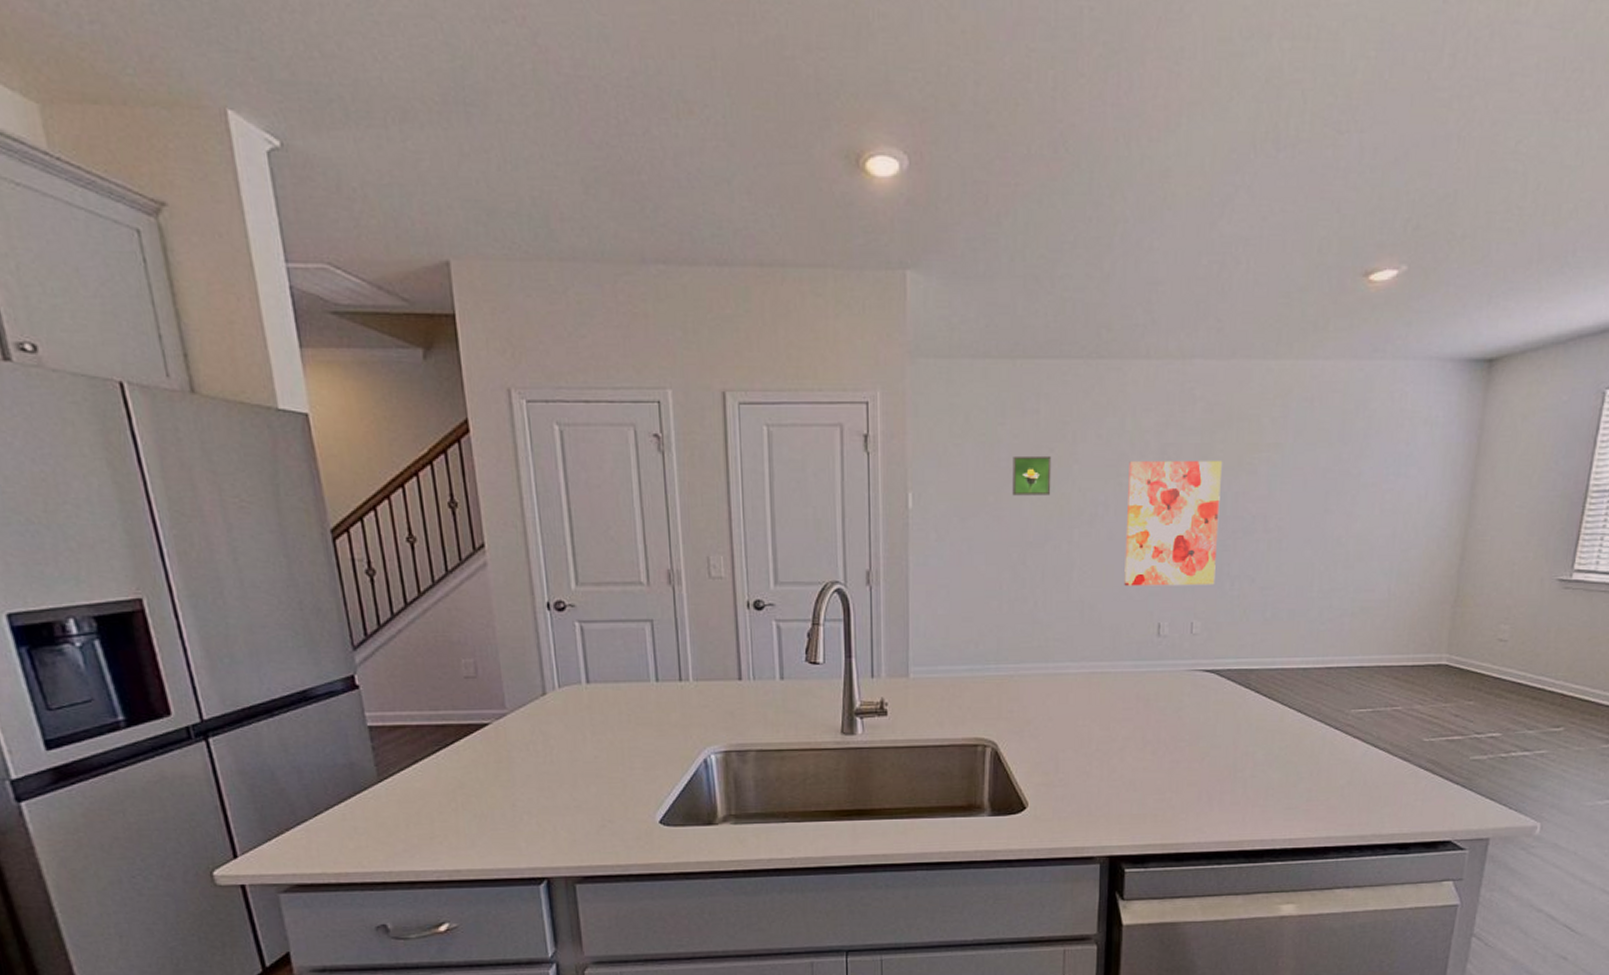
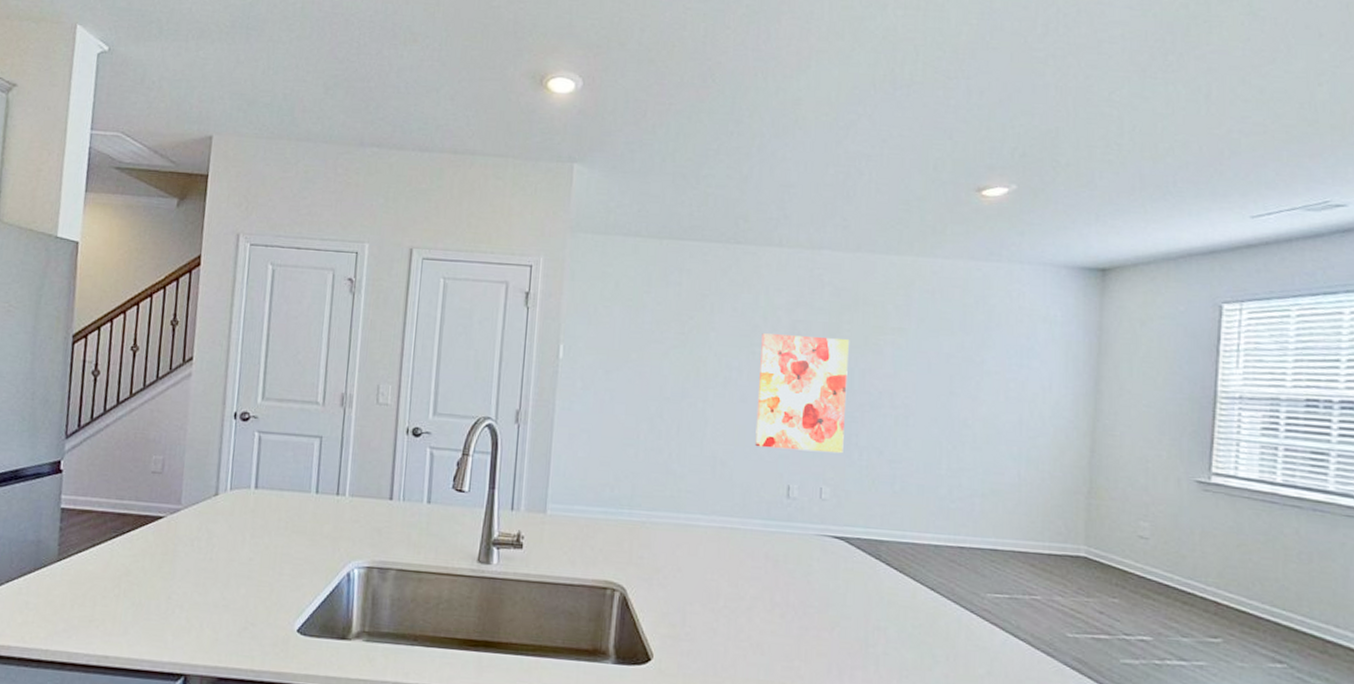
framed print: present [1012,455,1052,496] -> none [653,320,691,357]

